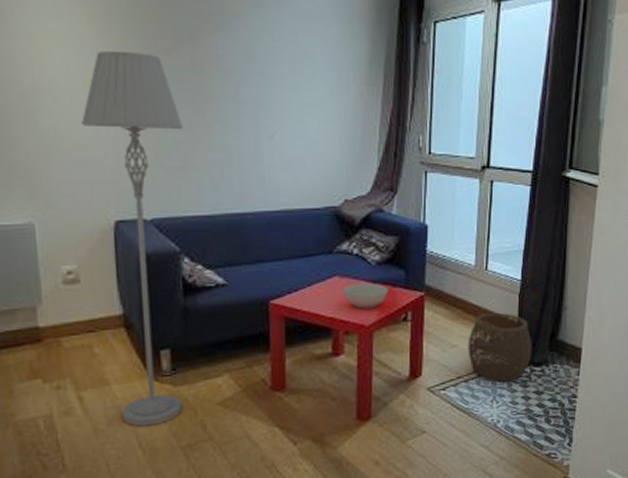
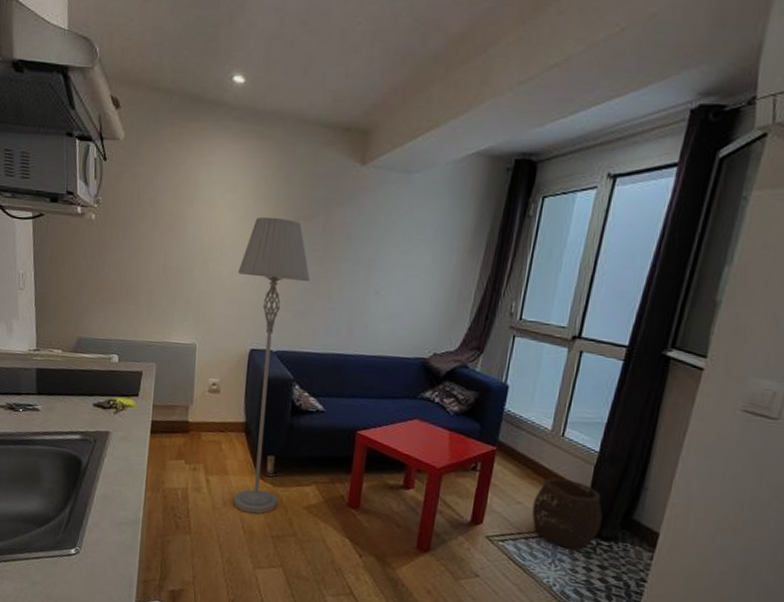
bowl: present [343,283,389,309] -> none [420,428,463,454]

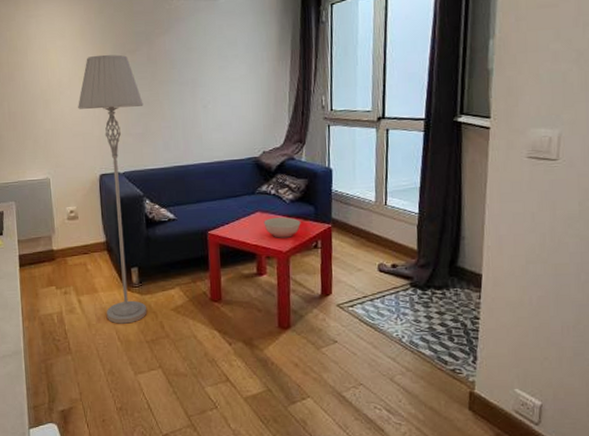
bowl: none [420,428,463,454] -> present [264,217,301,238]
woven basket: present [531,477,603,550] -> none [371,241,433,302]

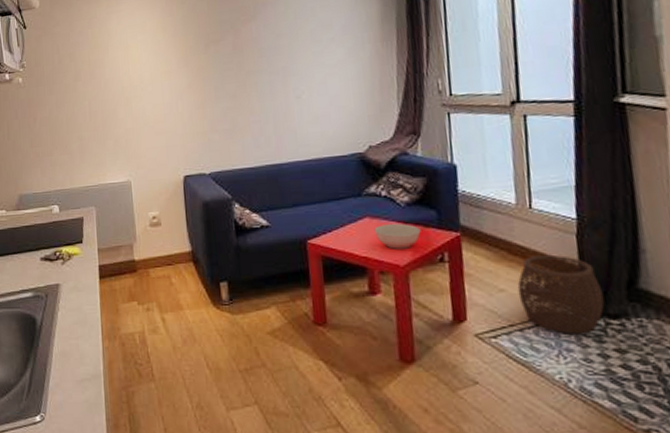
floor lamp: present [78,54,148,324] -> none [160,45,240,348]
woven basket: none [371,241,433,302] -> present [517,254,605,334]

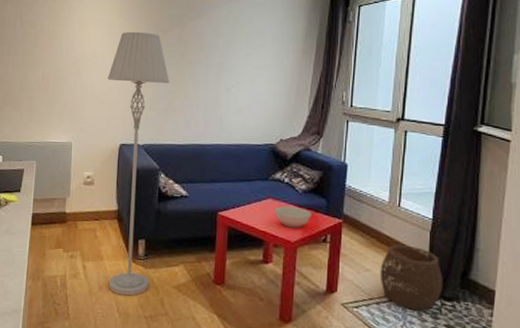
floor lamp: none [160,45,240,348] -> present [108,31,170,296]

